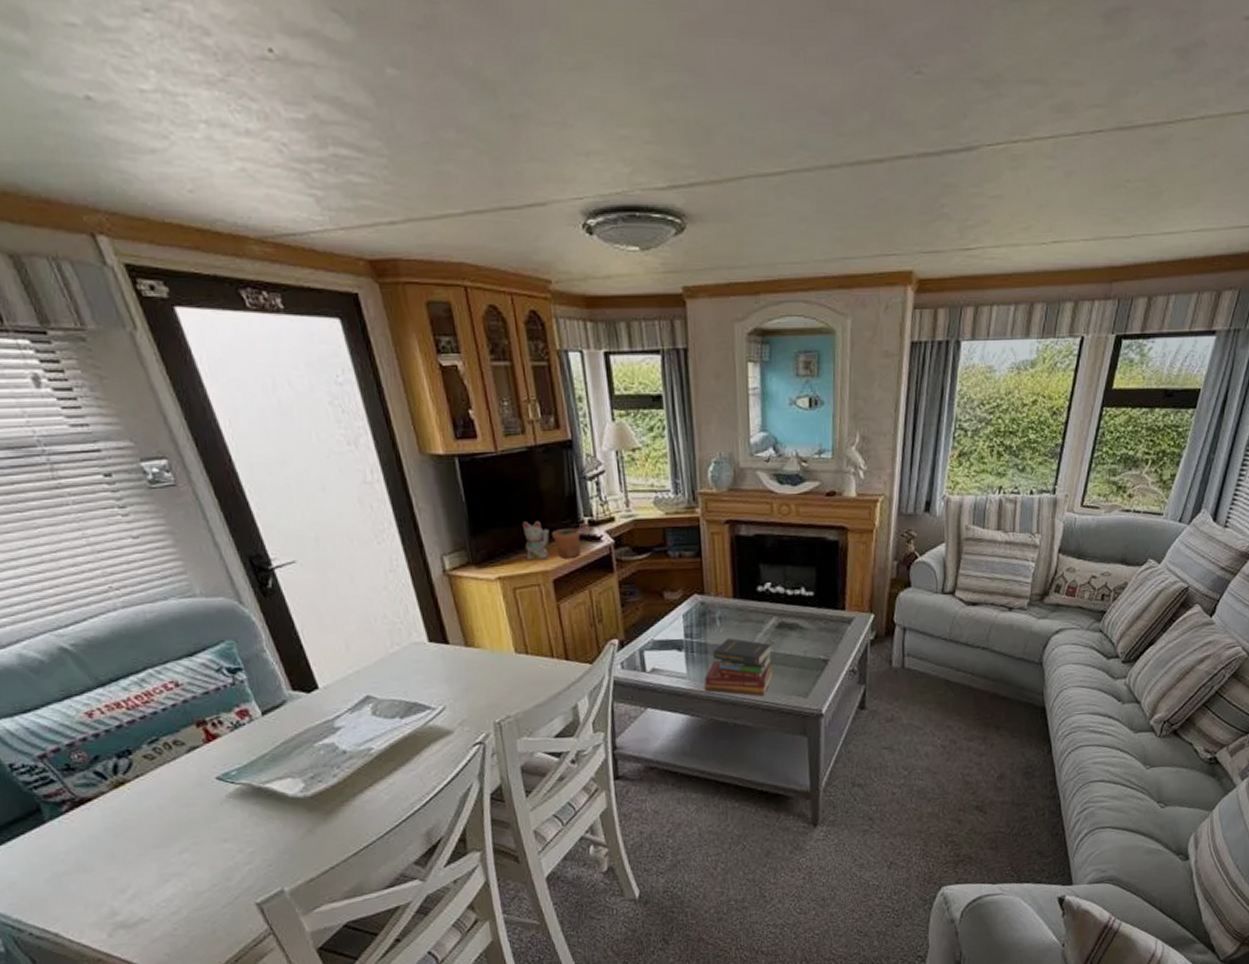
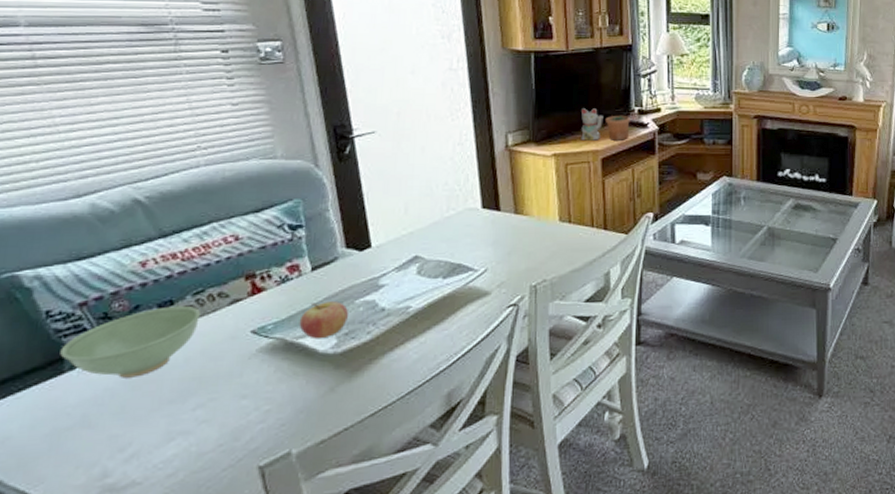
bowl: none [35,754,162,826] -> present [60,305,200,378]
fruit: none [261,745,310,784] -> present [299,301,348,339]
books: present [704,637,773,697] -> none [726,215,788,270]

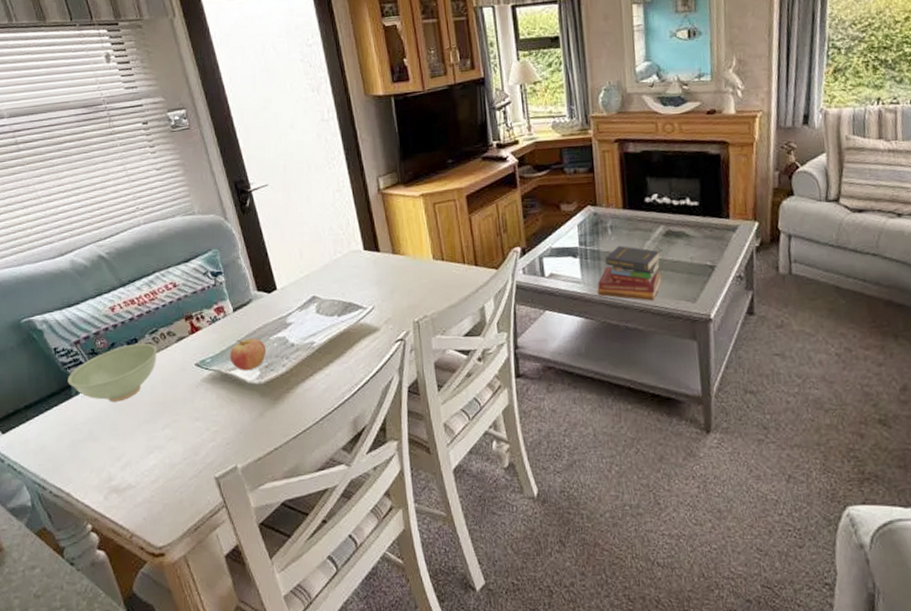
decorative figurine: present [581,108,603,141] -> none [443,146,464,179]
planter: present [606,115,630,140] -> none [466,150,490,177]
books: none [726,215,788,270] -> present [597,245,662,301]

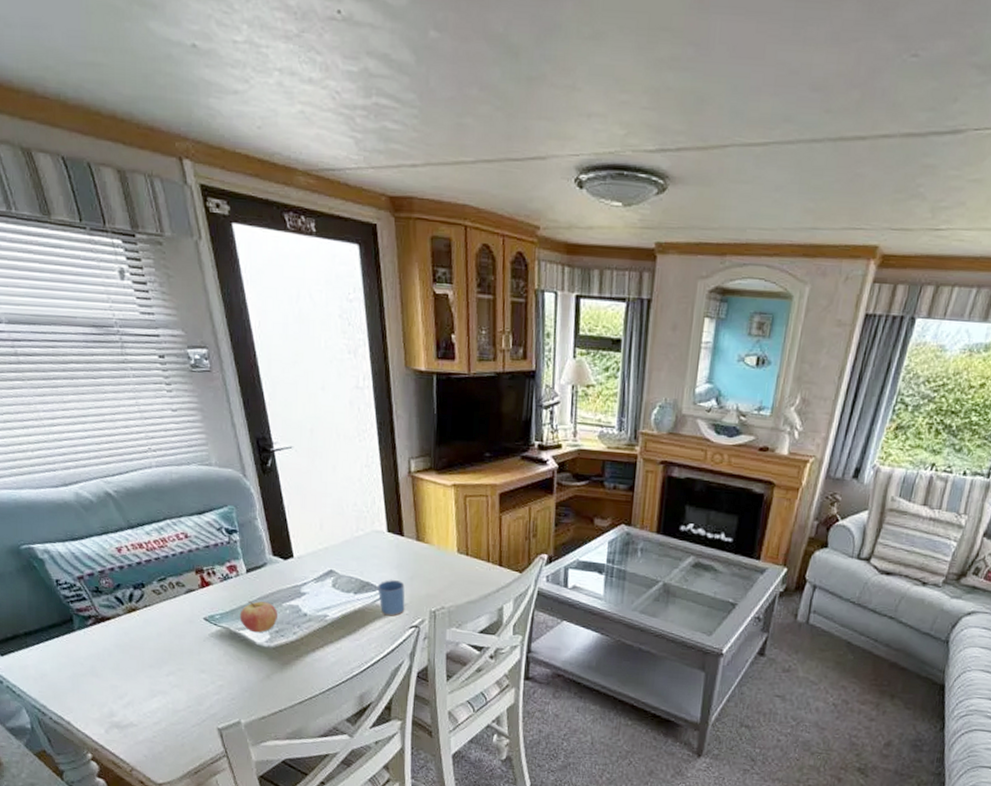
bowl: present [68,343,157,402] -> none [70,588,165,643]
mug: none [360,296,389,333] -> present [377,580,405,616]
books: present [597,245,662,301] -> none [617,568,686,628]

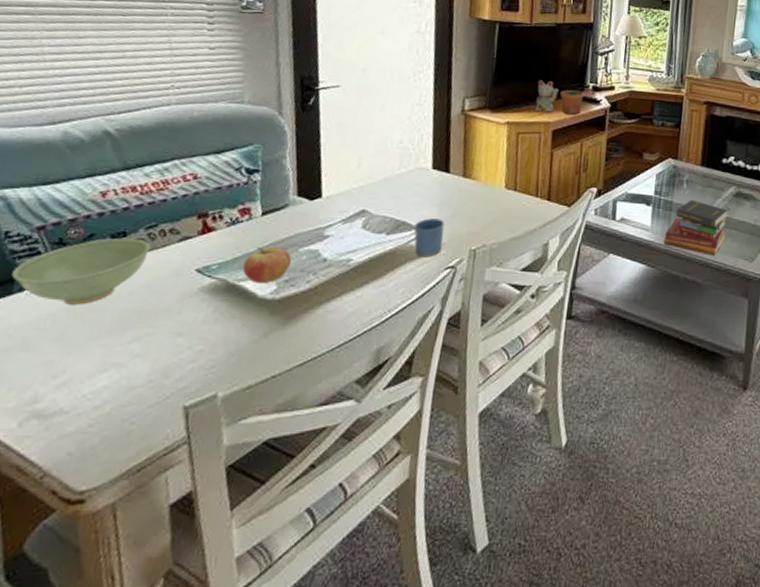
bowl: none [70,588,165,643] -> present [11,237,151,305]
decorative figurine: none [480,438,503,474] -> present [535,80,559,113]
planter: none [505,448,530,476] -> present [560,89,584,115]
books: none [617,568,686,628] -> present [663,199,728,256]

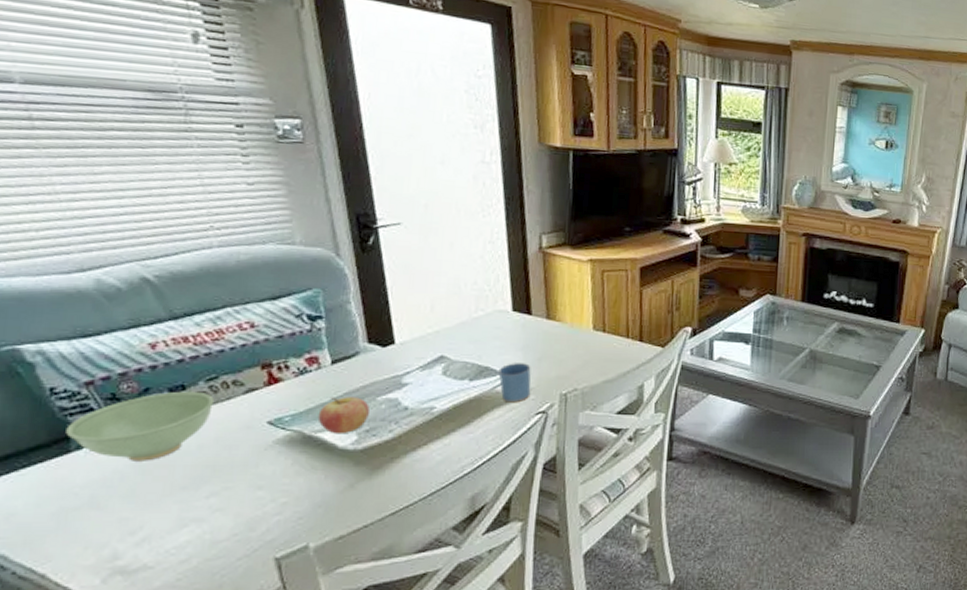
decorative figurine: present [535,80,559,113] -> none [619,213,644,248]
planter: present [560,89,584,115] -> none [646,223,672,250]
books: present [663,199,728,256] -> none [764,336,831,394]

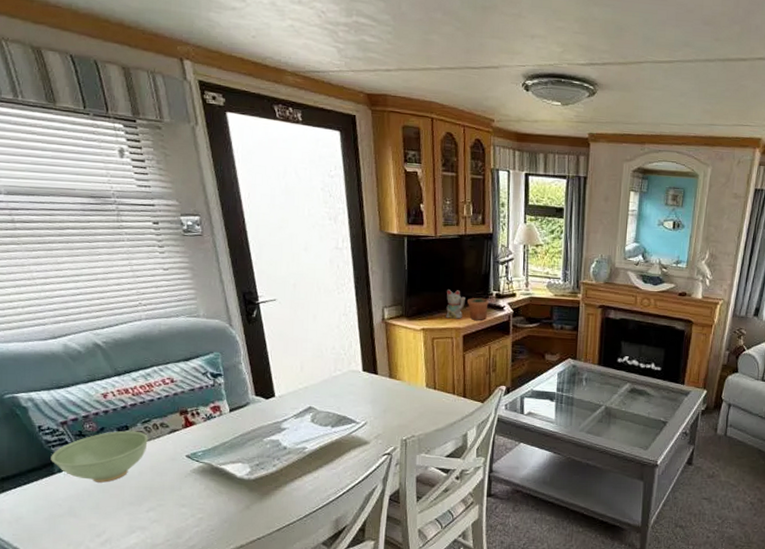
fruit: present [317,397,370,434] -> none [221,437,258,467]
mug: present [498,363,531,403] -> none [353,413,379,446]
decorative figurine: none [619,213,644,248] -> present [446,289,466,319]
planter: none [646,223,672,250] -> present [467,297,489,321]

